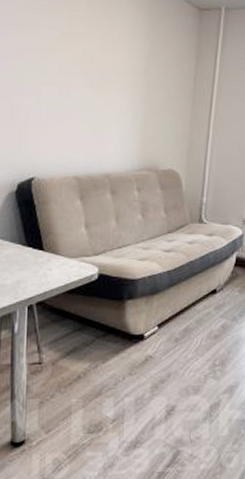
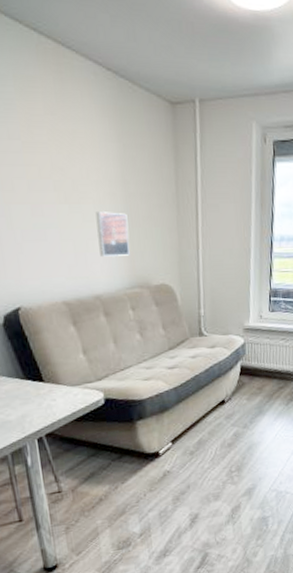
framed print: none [115,98,146,140] -> present [95,212,130,257]

